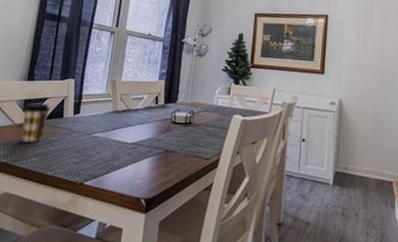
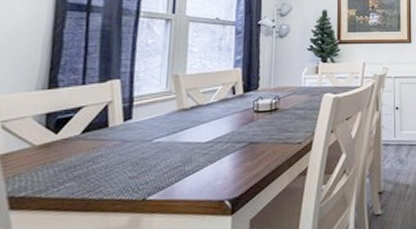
coffee cup: present [22,102,50,143] -> none [43,114,88,166]

